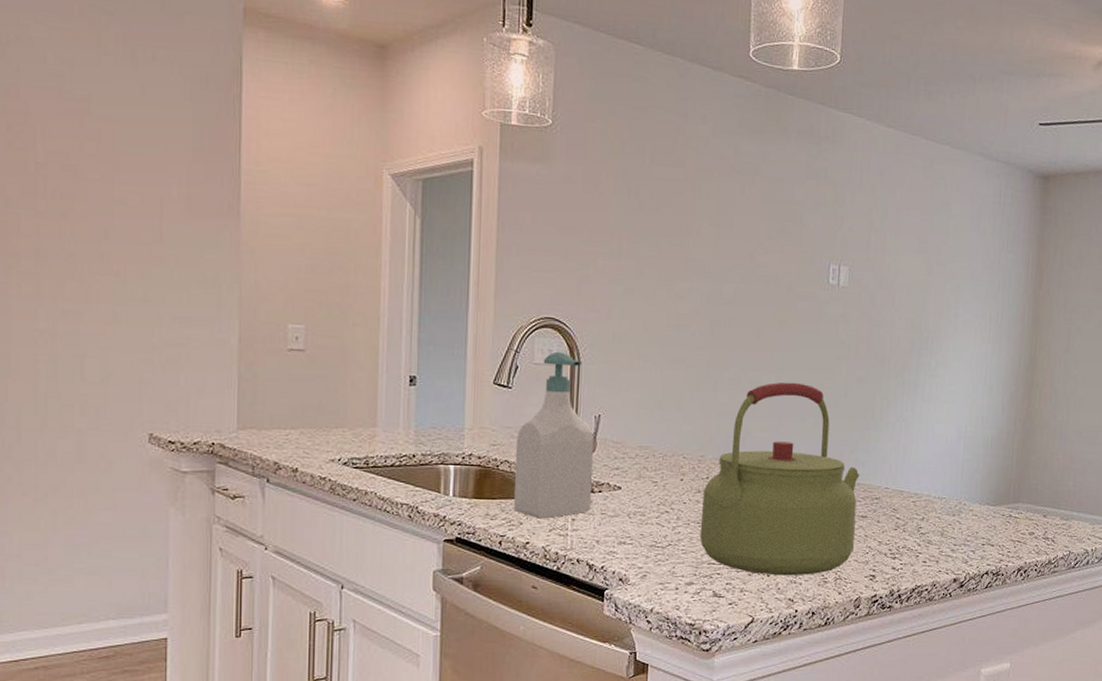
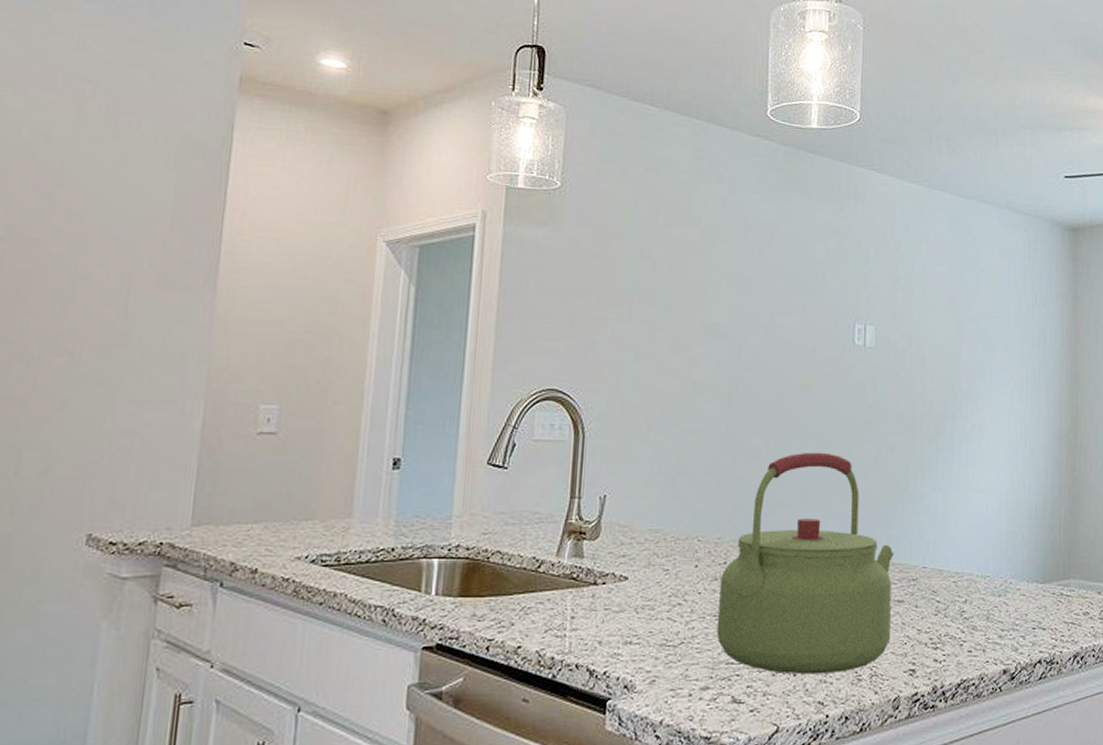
soap bottle: present [513,351,594,519] -> none [504,426,598,618]

